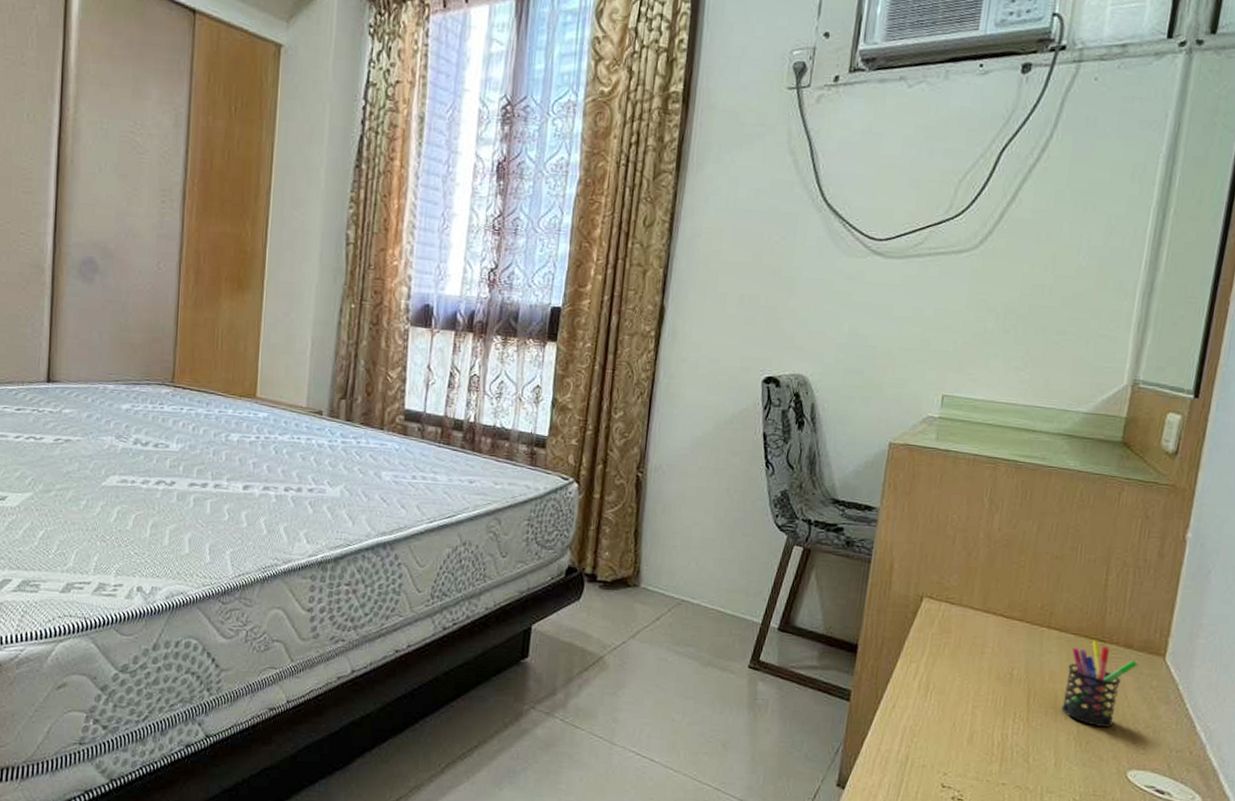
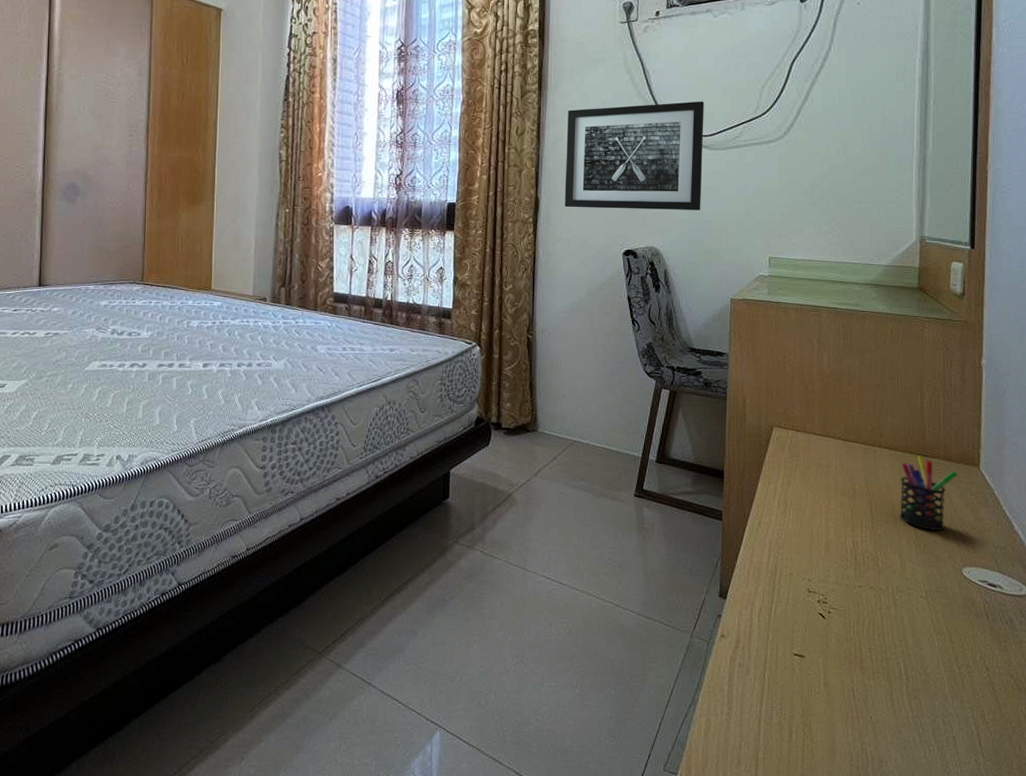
wall art: none [696,195,884,333] -> present [564,101,704,210]

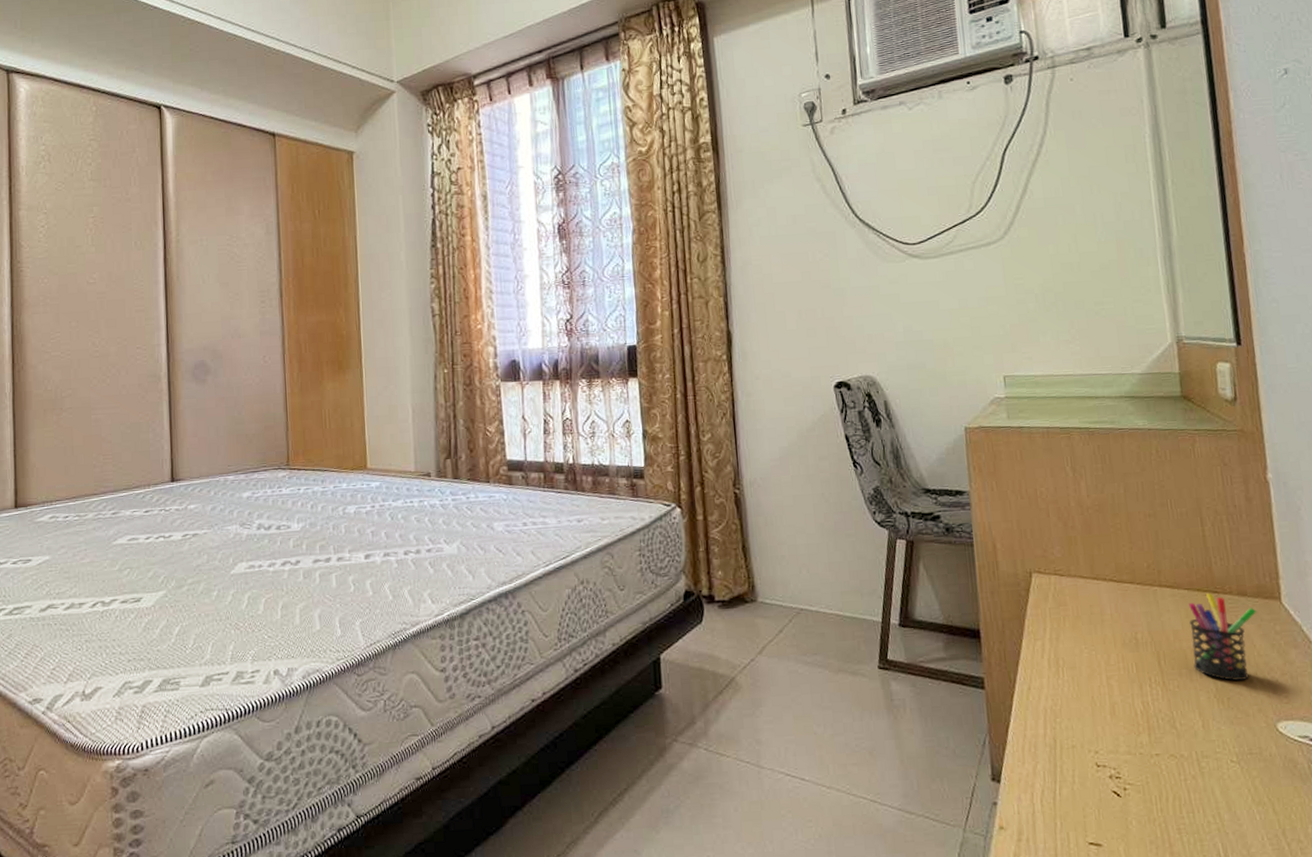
wall art: present [564,101,704,210] -> none [754,205,919,340]

